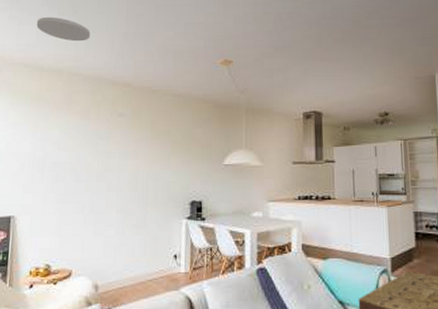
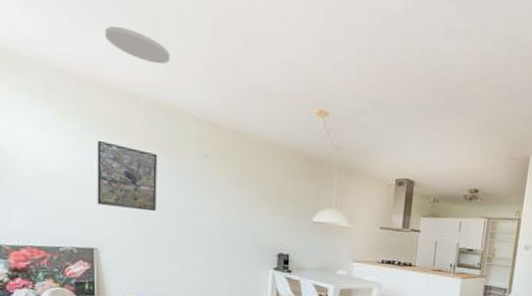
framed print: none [18,113,76,173] -> present [97,140,158,212]

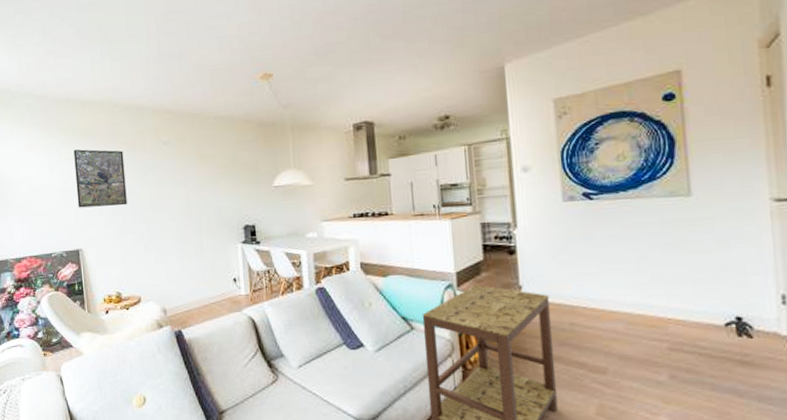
ceiling light: present [104,25,171,65] -> none [70,46,125,71]

